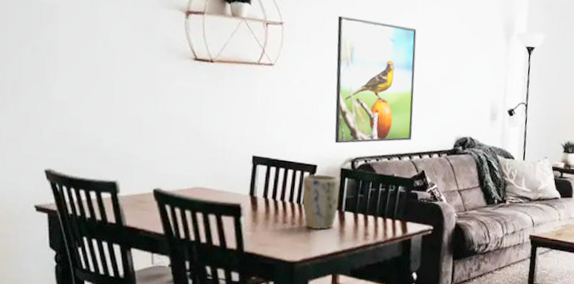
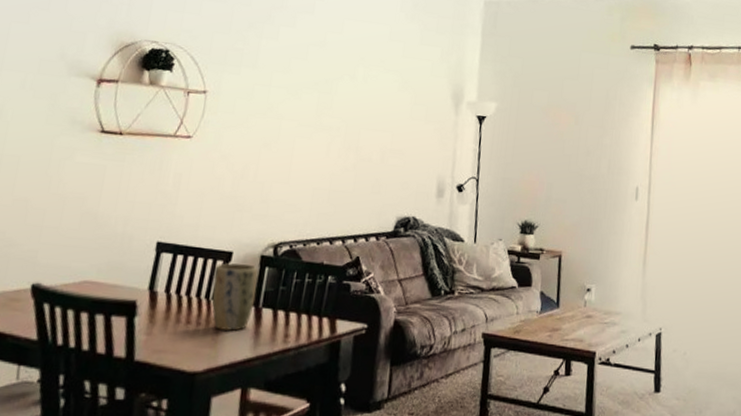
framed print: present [334,15,417,144] -> none [256,83,356,227]

